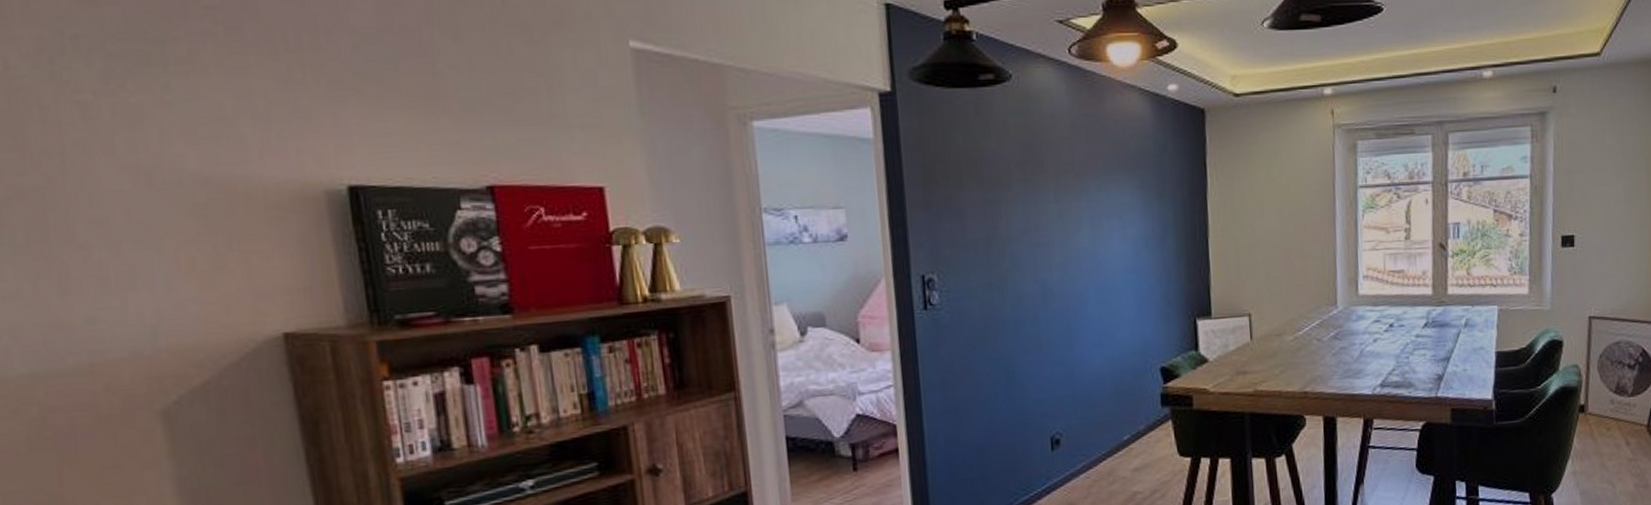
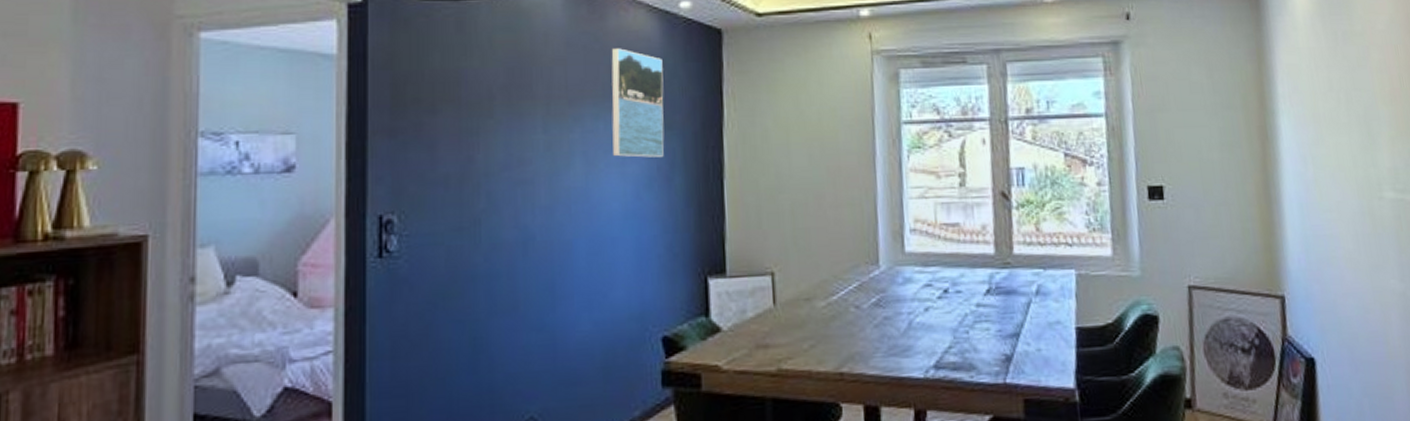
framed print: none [1110,127,1158,222] -> present [611,48,664,158]

